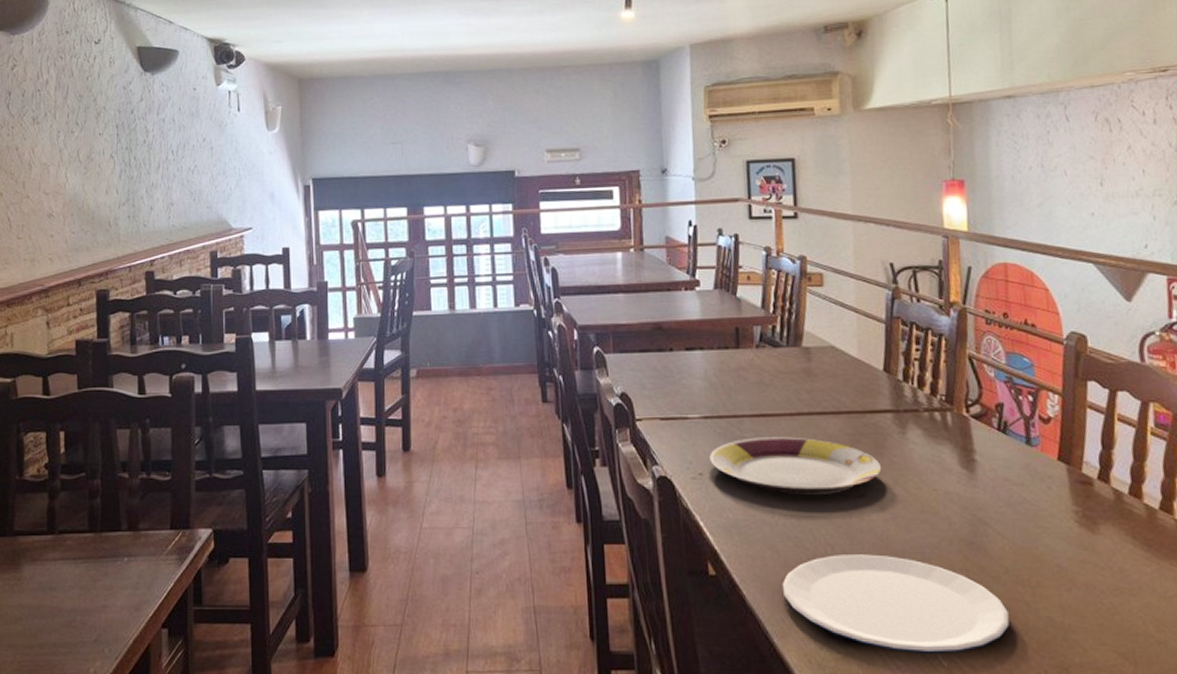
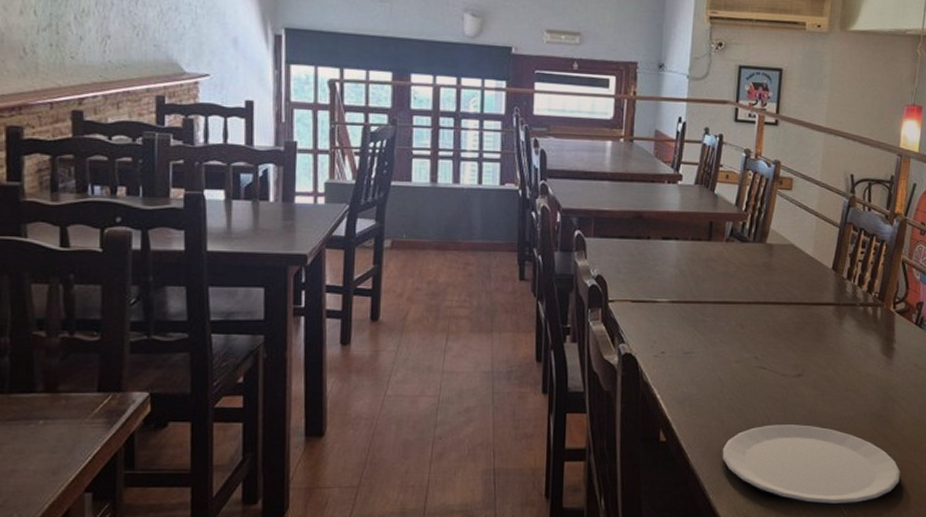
plate: present [709,437,882,495] -> none [672,322,819,373]

